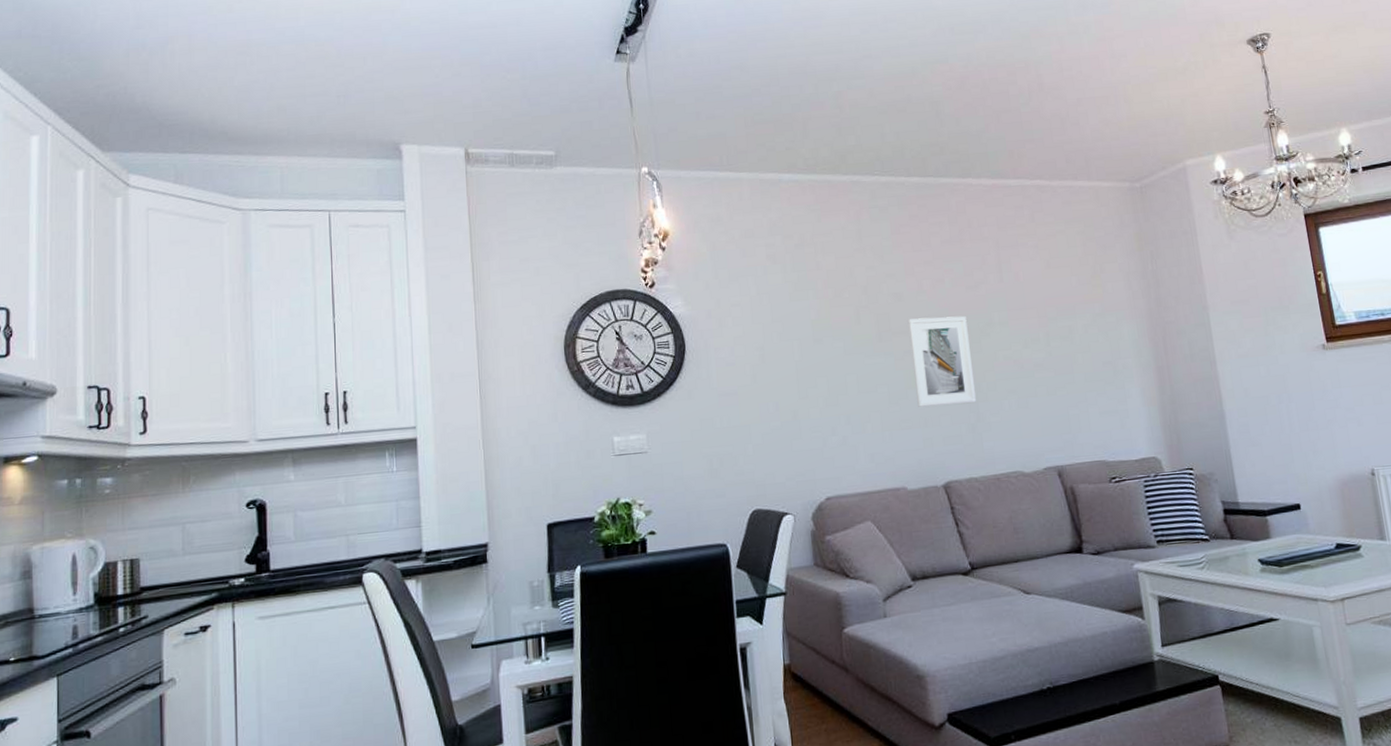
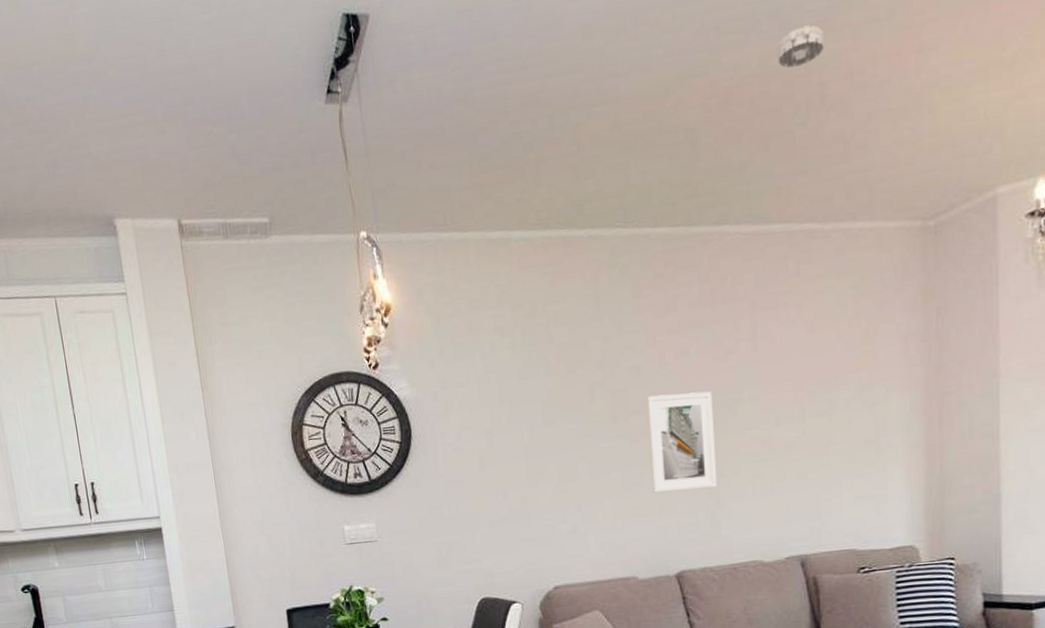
smoke detector: none [1001,32,1038,62] -> present [777,25,824,68]

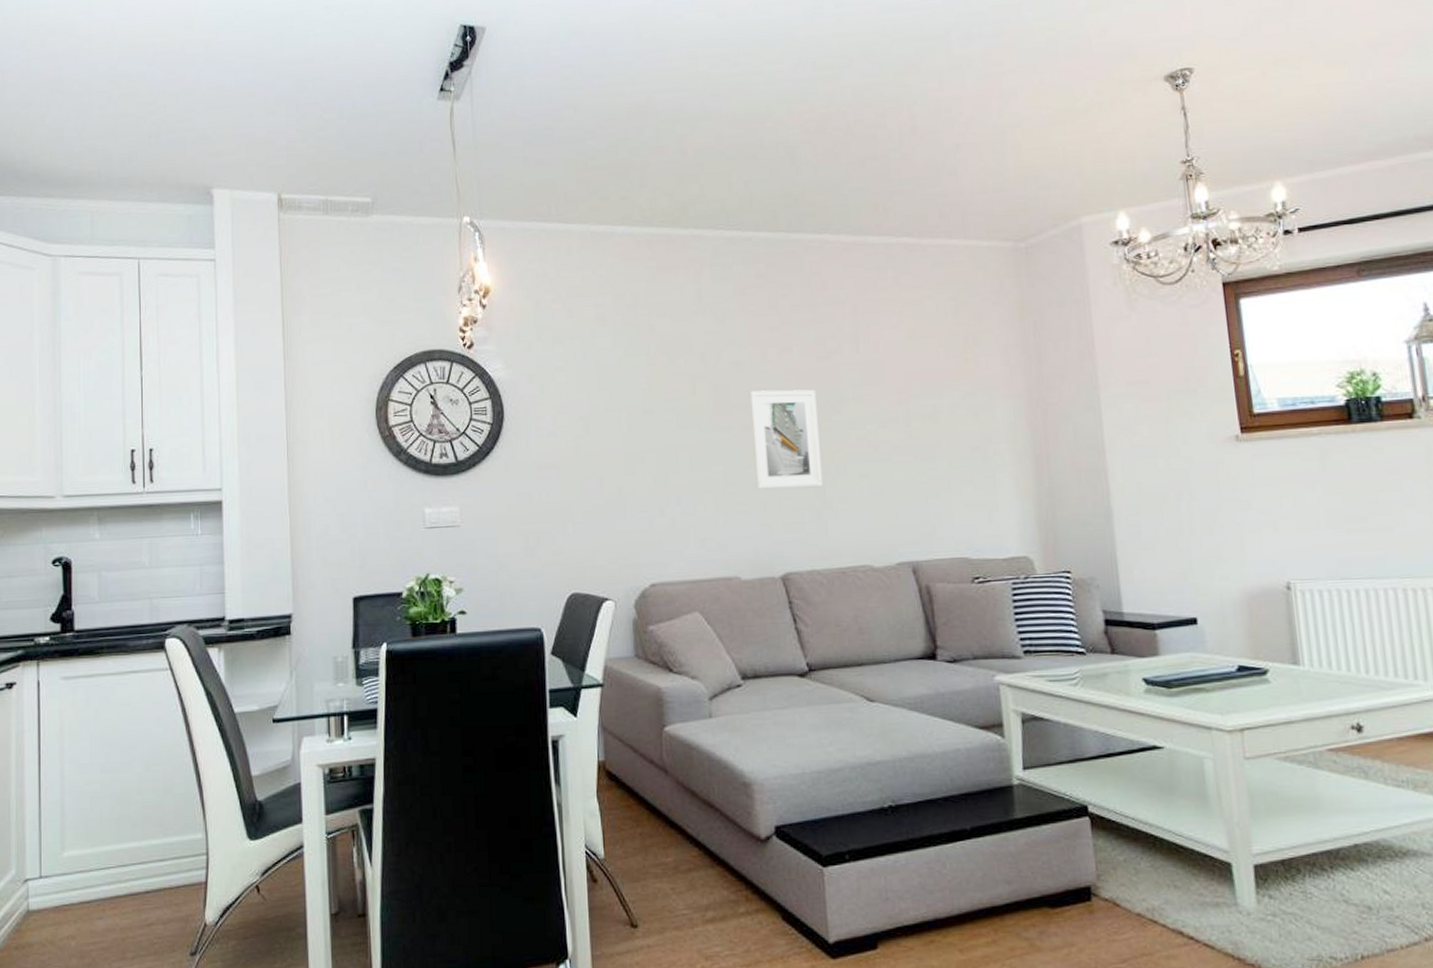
smoke detector: present [777,25,824,68] -> none [869,67,913,101]

